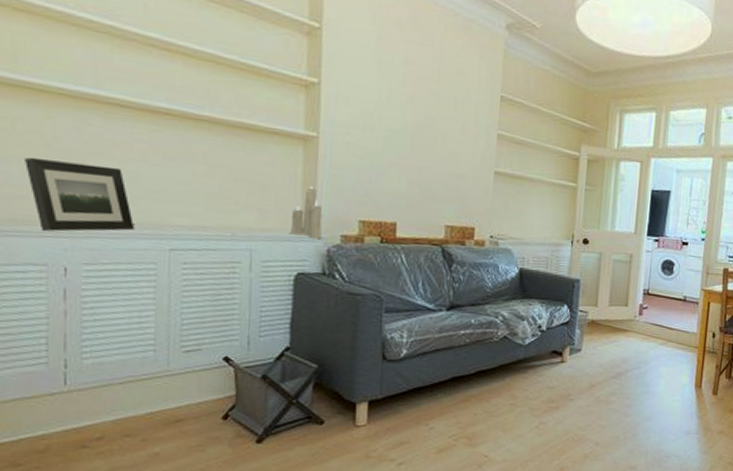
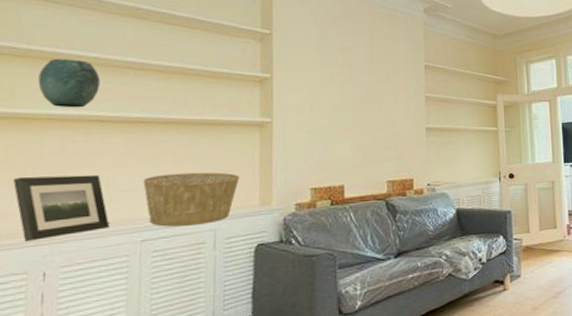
vase: none [45,20,118,86] -> present [38,59,100,108]
basket: none [170,179,280,243] -> present [143,172,240,228]
candle: present [290,186,323,240] -> none [249,165,278,212]

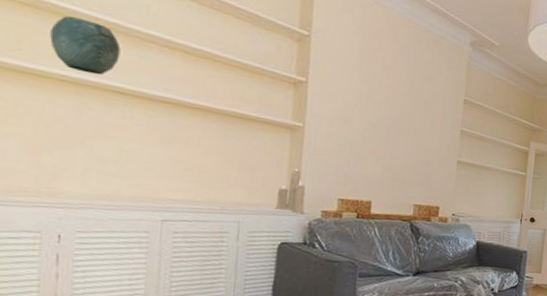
picture frame: present [13,174,110,243] -> none [24,135,130,203]
basket: present [143,172,240,228] -> none [165,159,268,216]
candle: none [249,165,278,212] -> present [275,168,306,214]

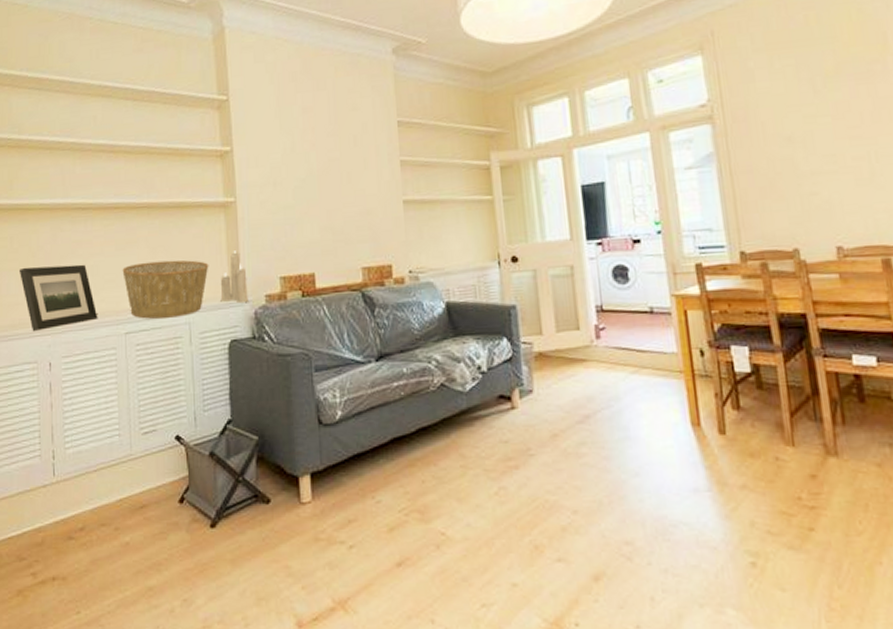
picture frame: none [24,135,130,203] -> present [20,264,98,332]
vase: present [50,16,121,75] -> none [30,146,79,197]
basket: none [165,159,268,216] -> present [122,260,209,320]

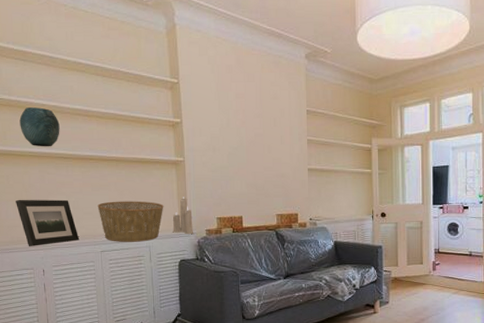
vase: none [30,146,79,197] -> present [19,107,60,147]

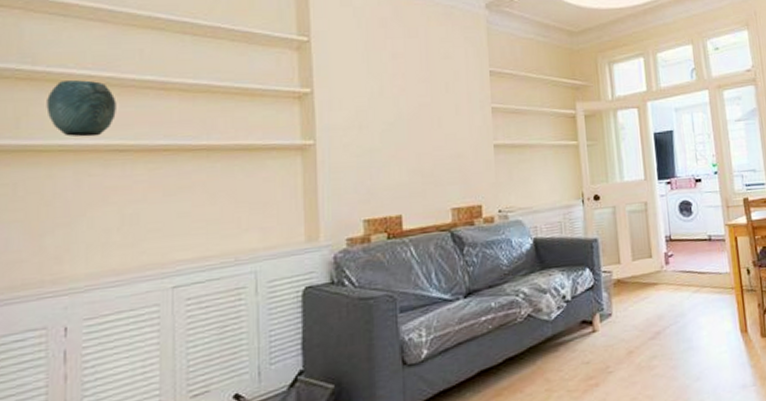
picture frame: present [16,199,80,247] -> none [25,212,137,294]
basket: present [97,201,164,243] -> none [171,205,282,271]
candle: present [172,197,193,235] -> none [294,194,327,249]

